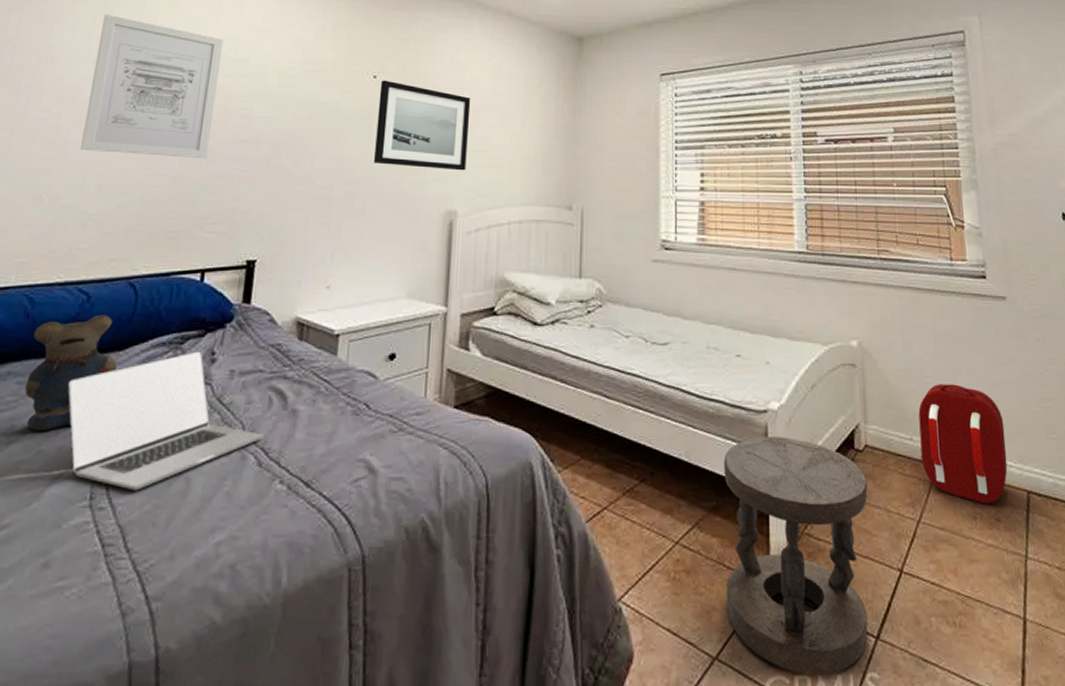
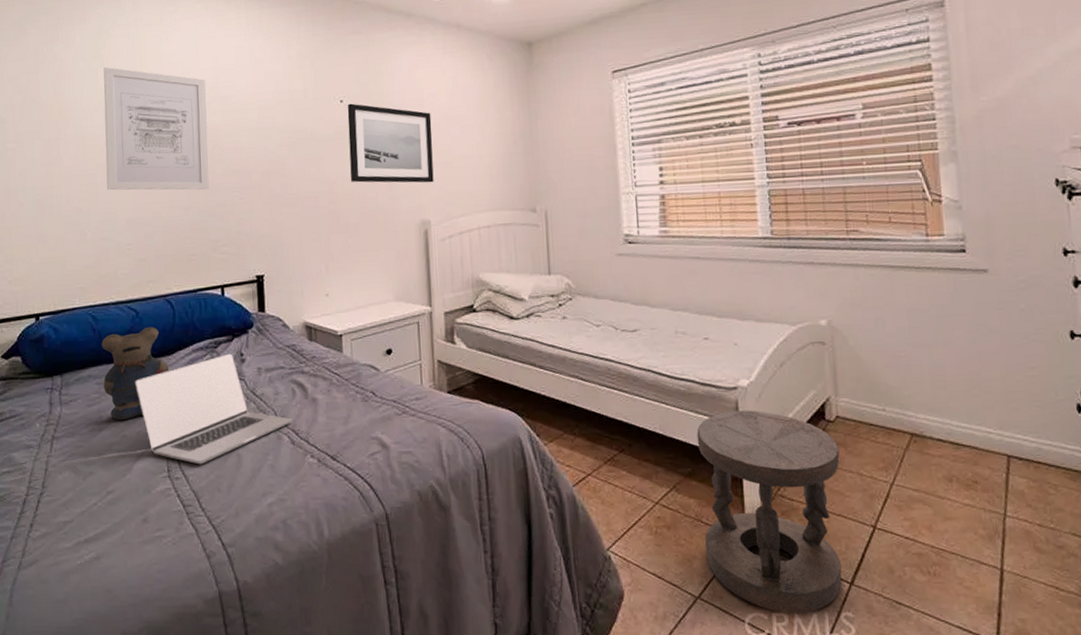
backpack: present [918,384,1008,504] -> none [891,357,987,468]

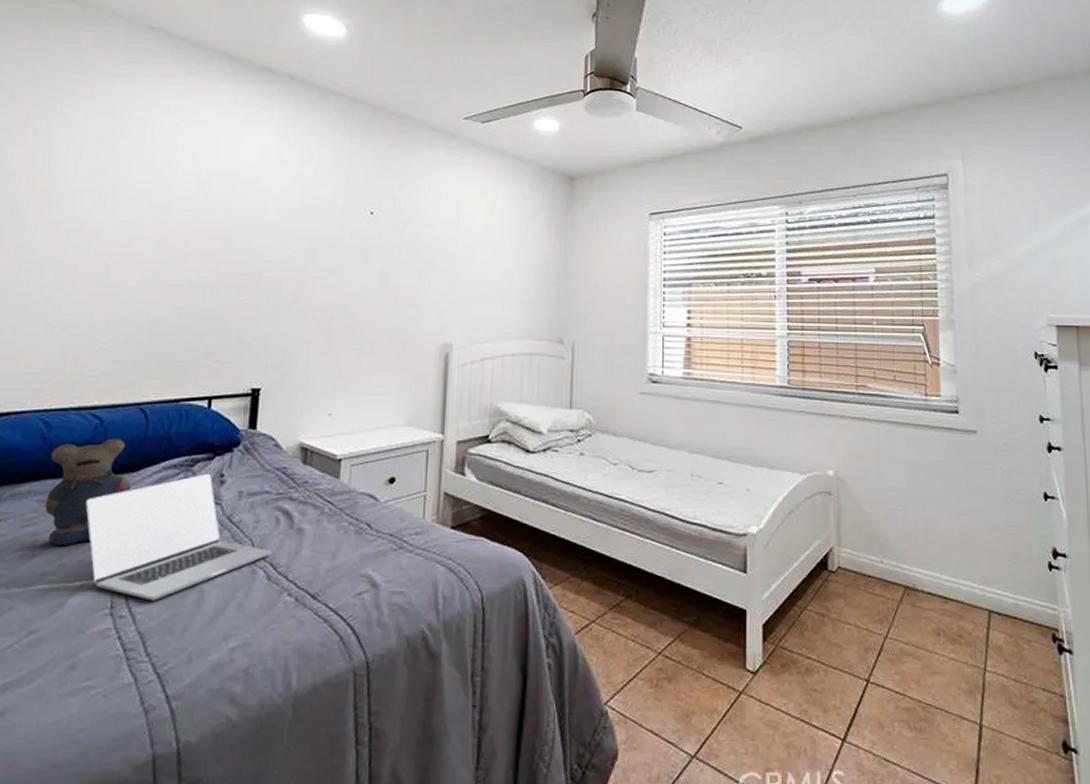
wall art: present [103,66,209,191] -> none [88,148,224,291]
wall art: present [347,103,434,183] -> none [371,216,465,305]
stool: present [696,410,842,613] -> none [704,557,839,772]

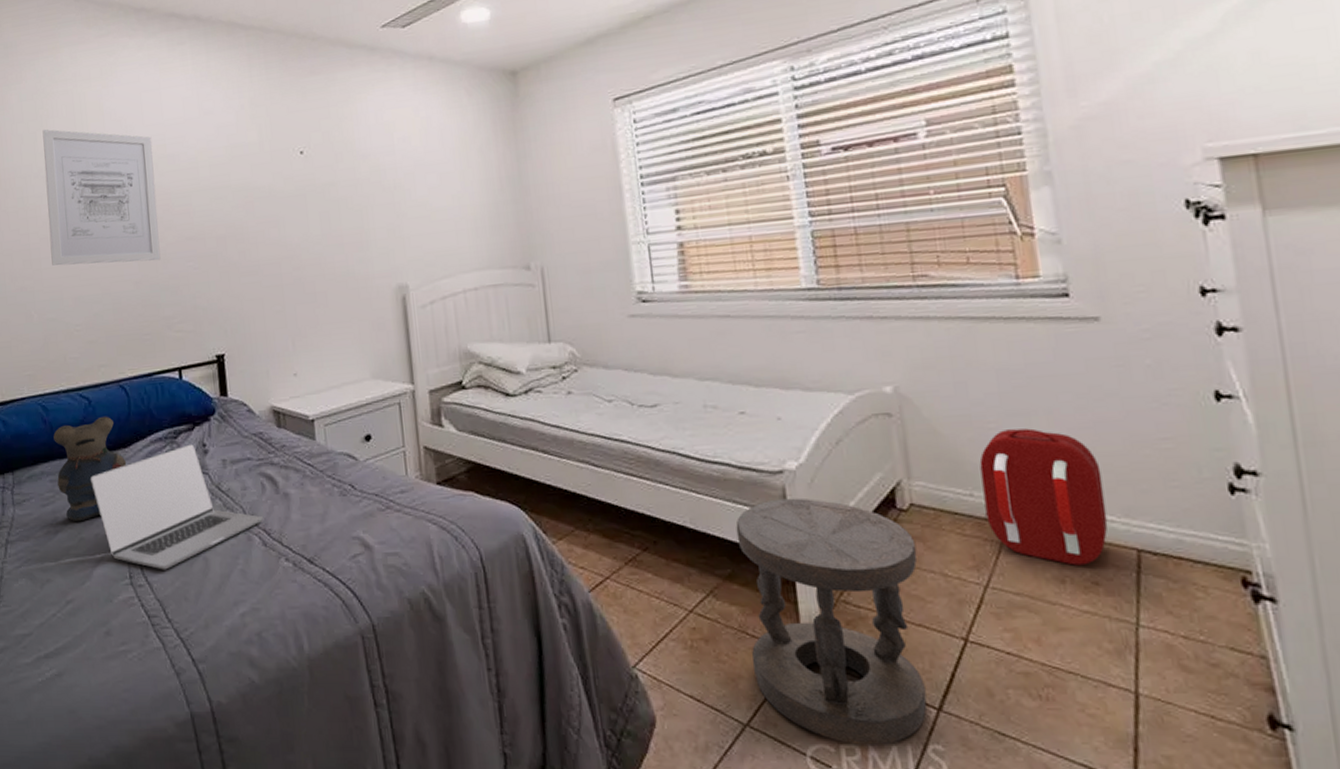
wall art: none [88,148,224,291] -> present [42,129,161,266]
stool: none [704,557,839,772] -> present [735,498,927,745]
backpack: none [889,512,971,622] -> present [979,428,1108,566]

